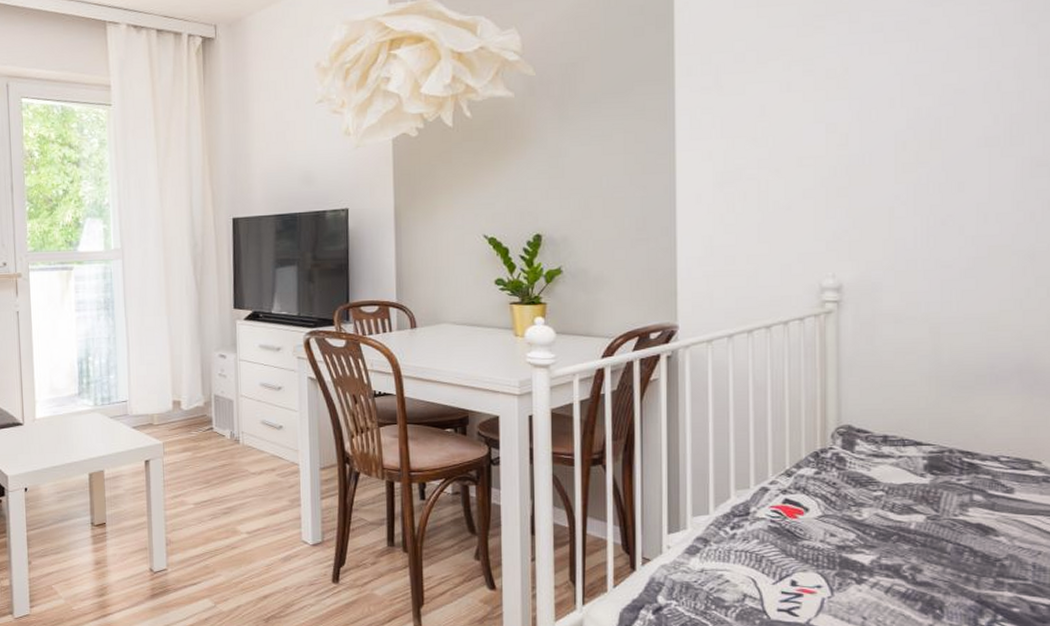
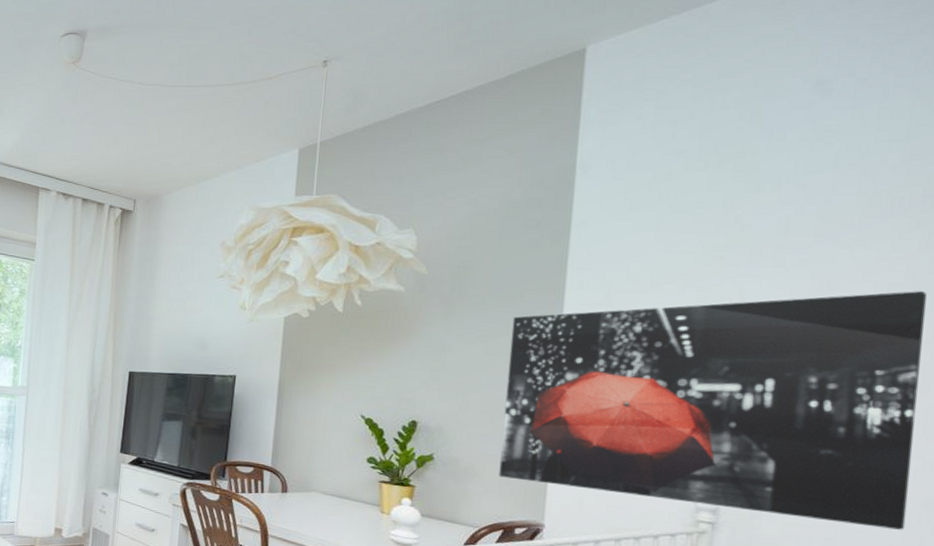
wall art: none [626,43,1015,285] -> present [498,291,928,530]

